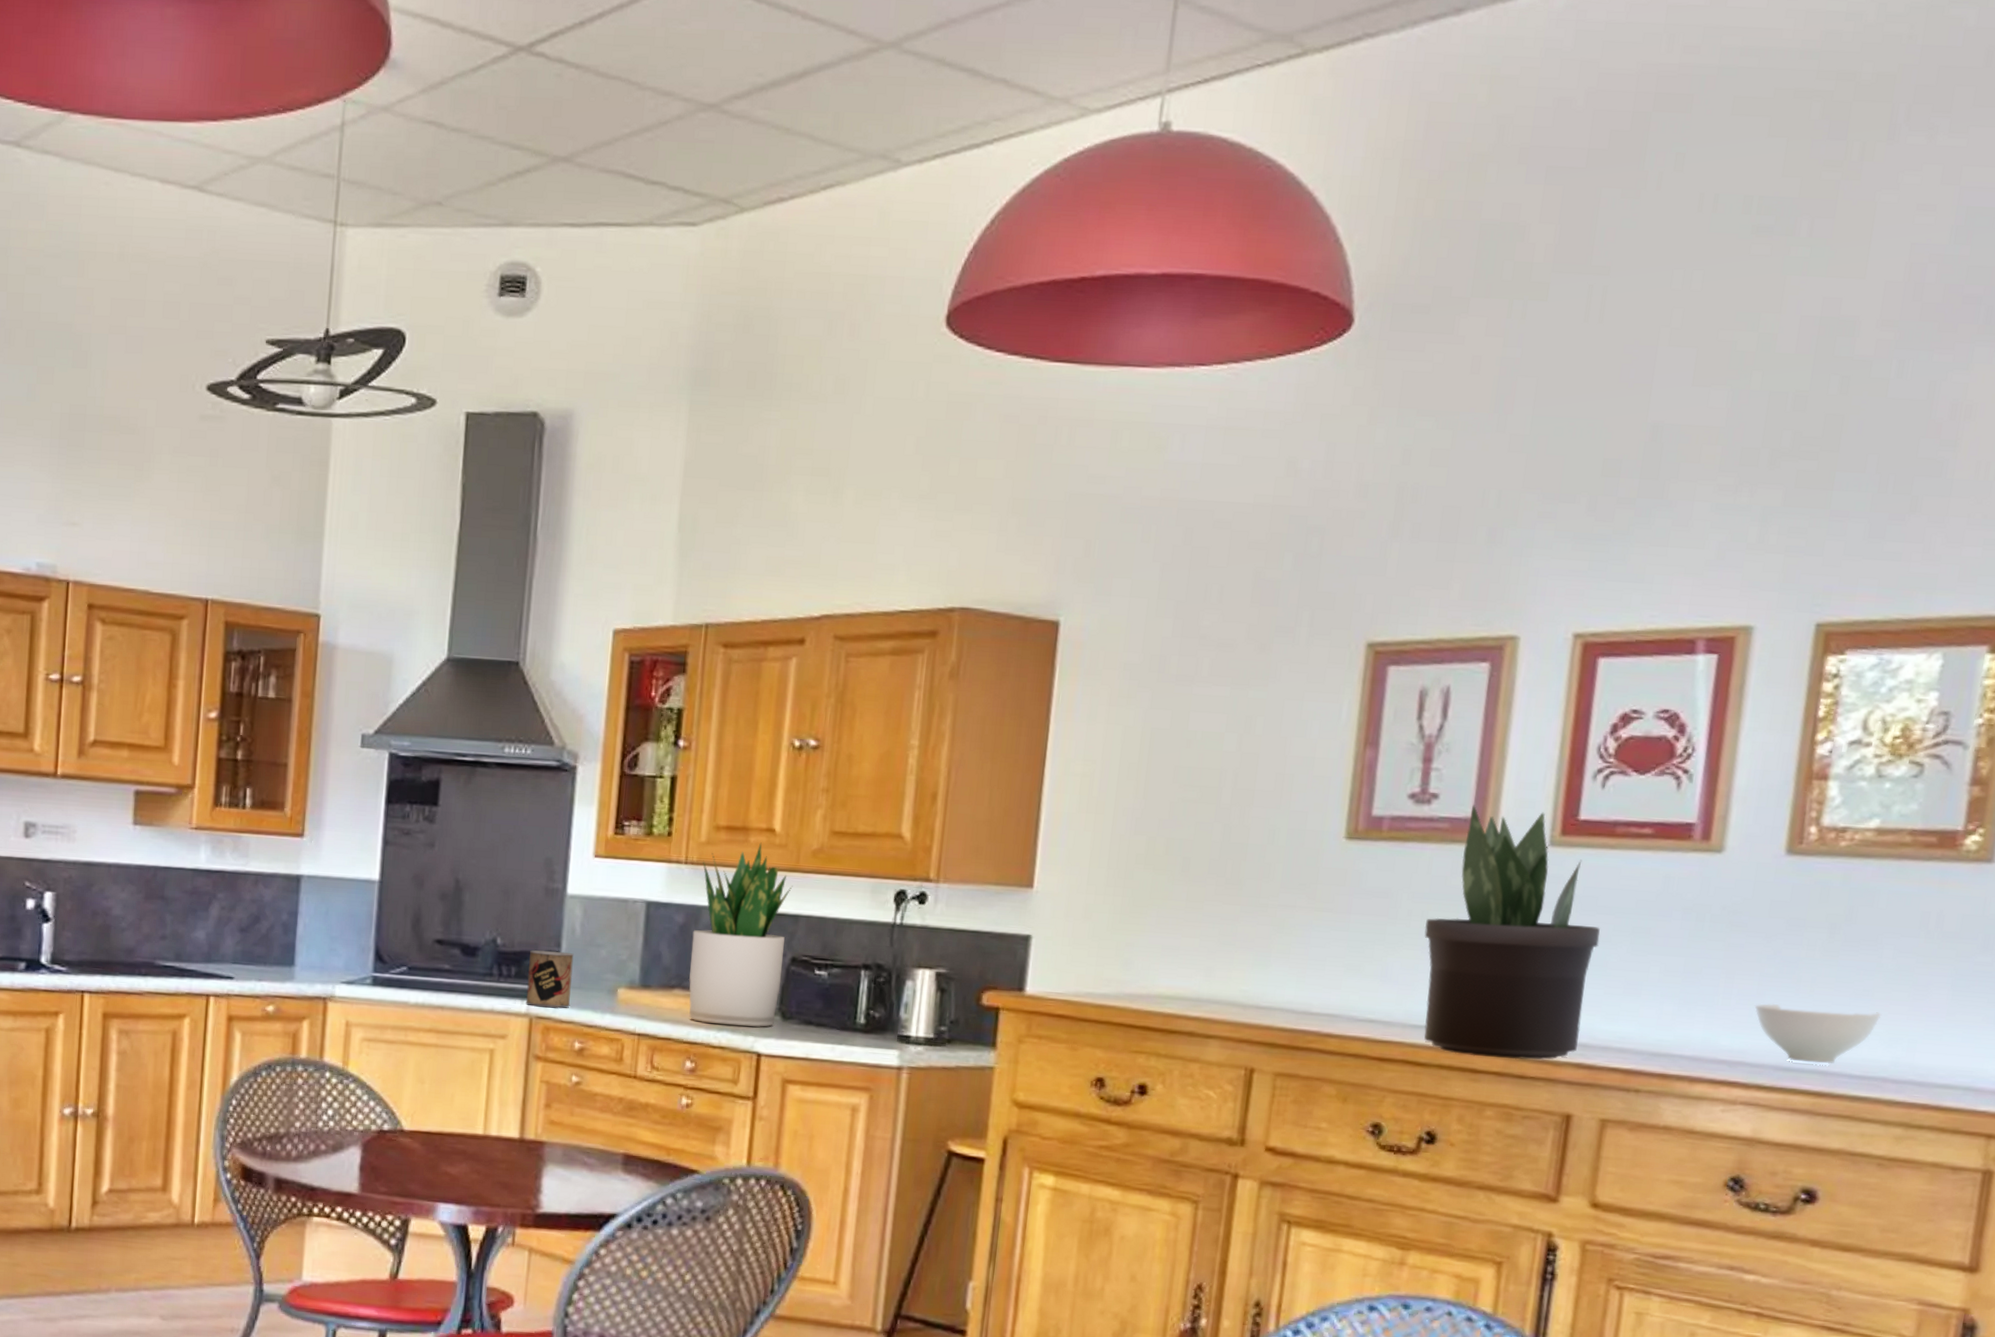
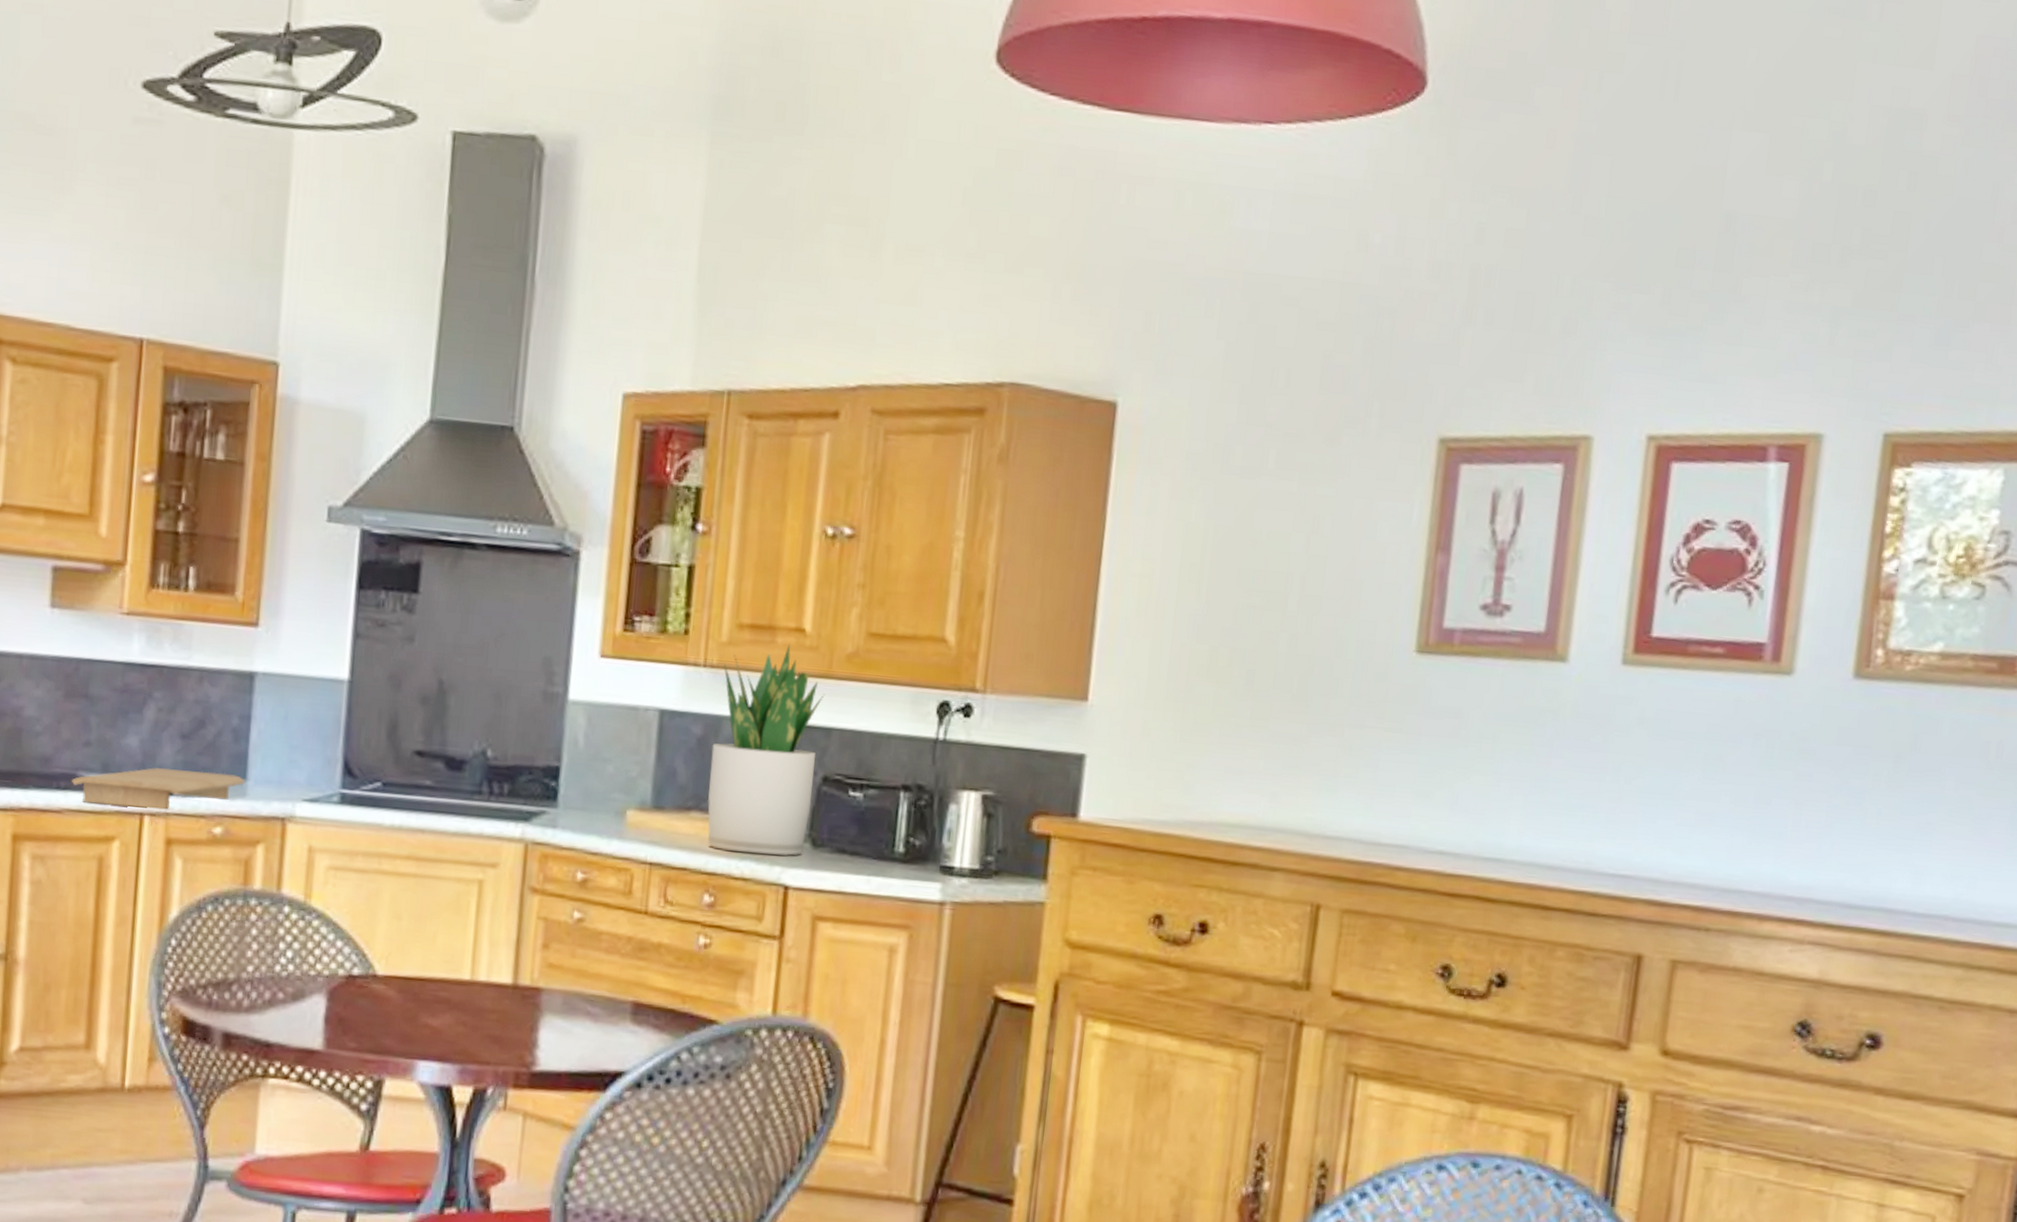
cutting board: none [150,956,294,992] -> present [71,768,246,810]
tin can: present [526,950,574,1008] -> none [520,764,576,832]
planter: present [1424,805,1600,1060] -> none [1495,618,1672,896]
bowl: present [1754,1003,1882,1064] -> none [1822,836,1944,901]

